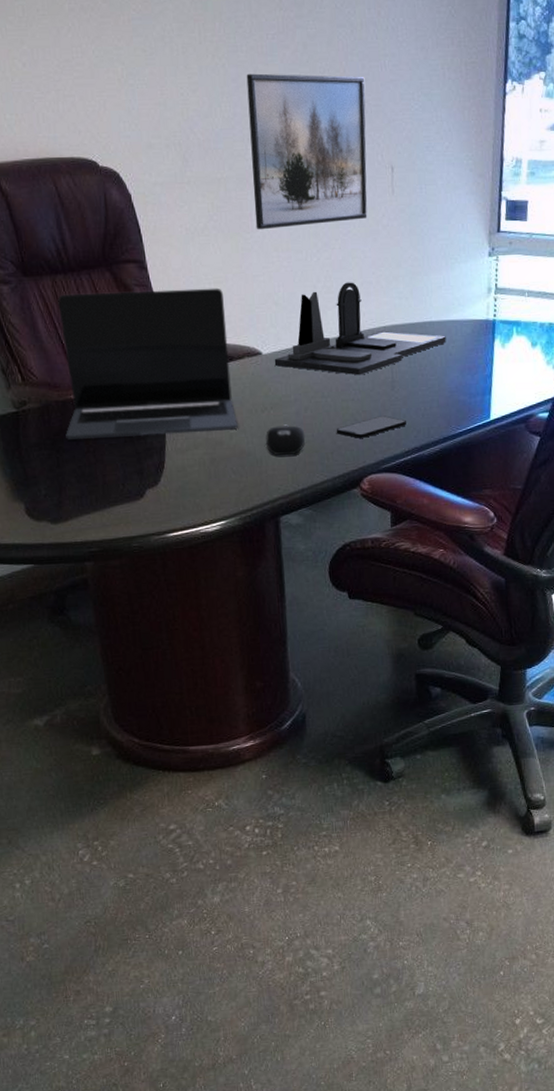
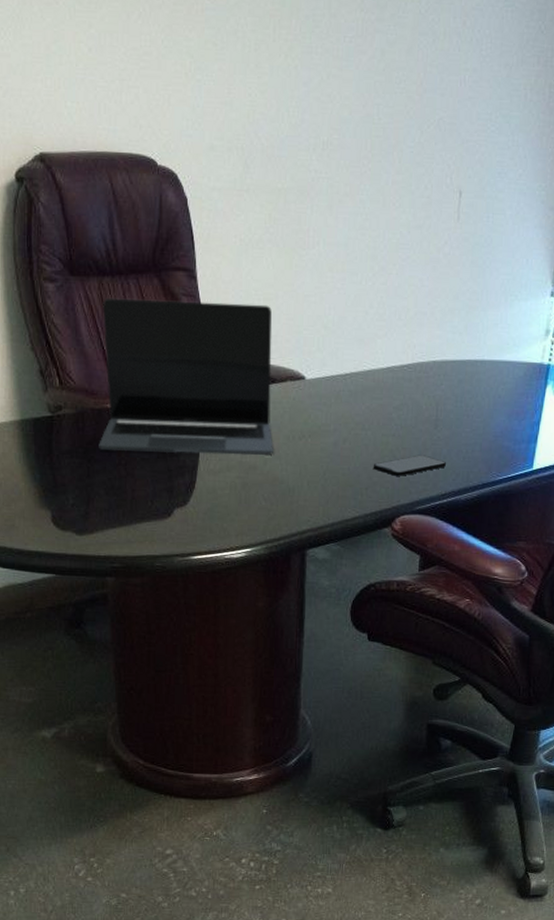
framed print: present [246,73,367,230] -> none [312,78,442,248]
computer mouse: present [265,424,306,456] -> none [299,455,341,487]
desk organizer: present [274,282,446,376] -> none [317,311,497,410]

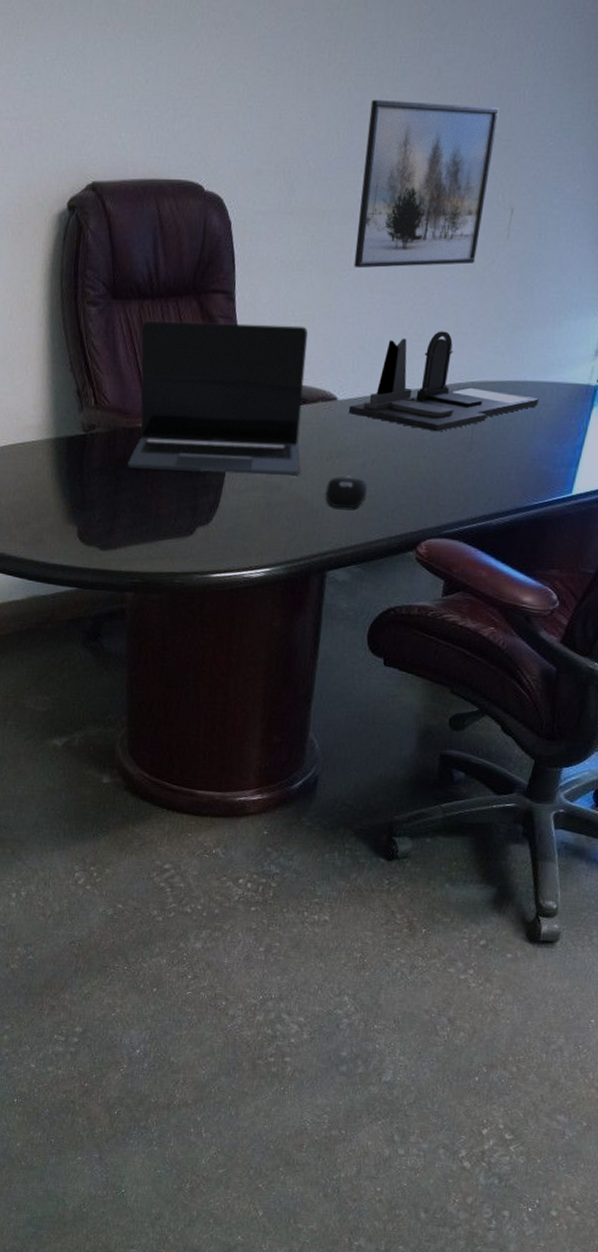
computer mouse: none [299,455,341,487] -> present [324,476,368,509]
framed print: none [312,78,442,248] -> present [353,99,500,269]
desk organizer: none [317,311,497,410] -> present [348,331,539,432]
smartphone: present [373,455,446,476] -> none [401,477,478,499]

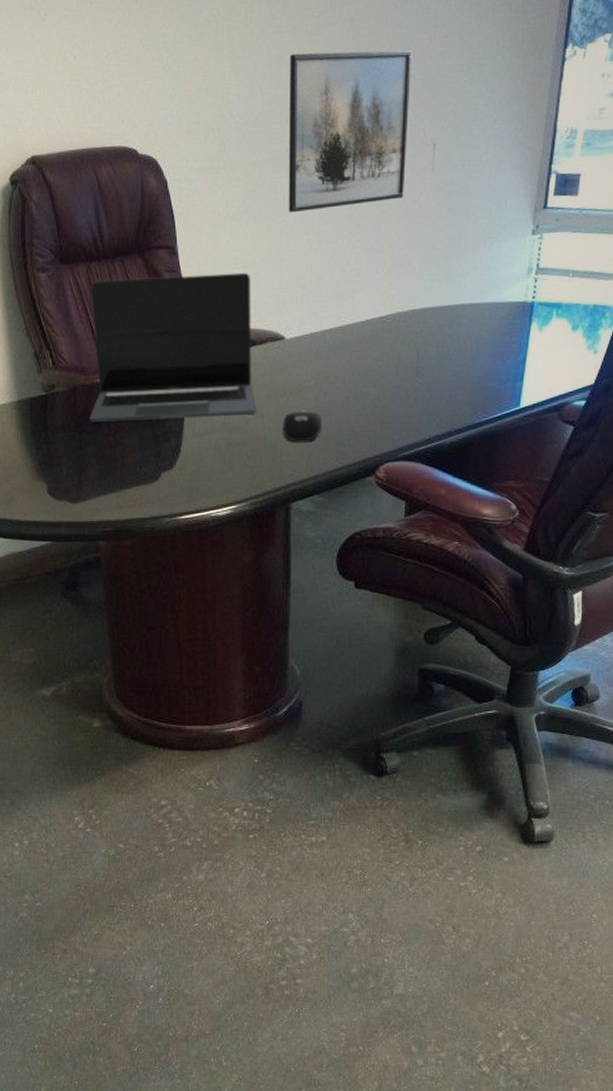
desk organizer: present [348,331,539,432] -> none [297,264,479,361]

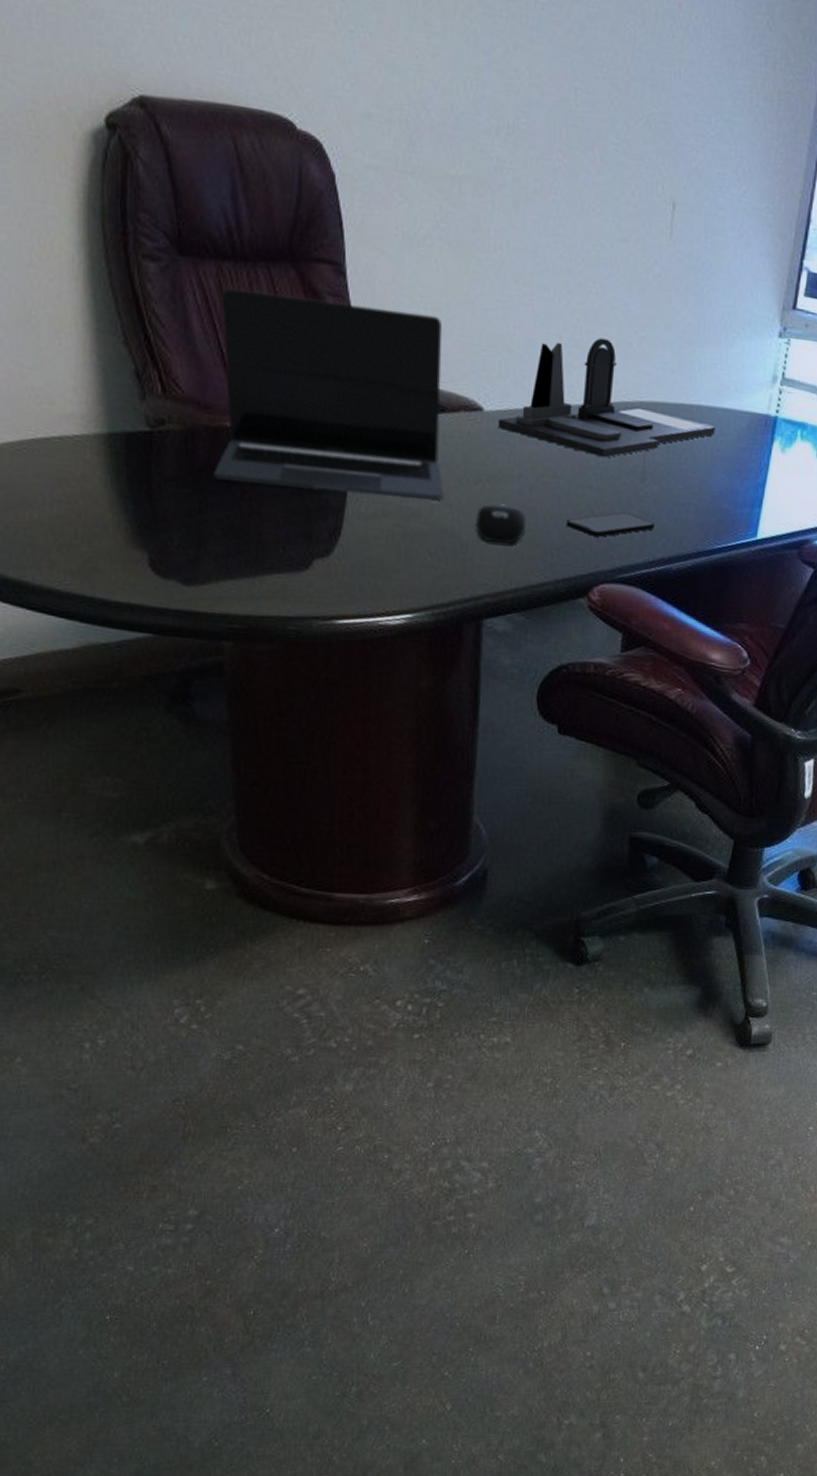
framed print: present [288,49,412,213] -> none [493,48,653,262]
desk organizer: none [297,264,479,361] -> present [497,337,715,458]
smartphone: none [354,402,429,425] -> present [566,512,654,537]

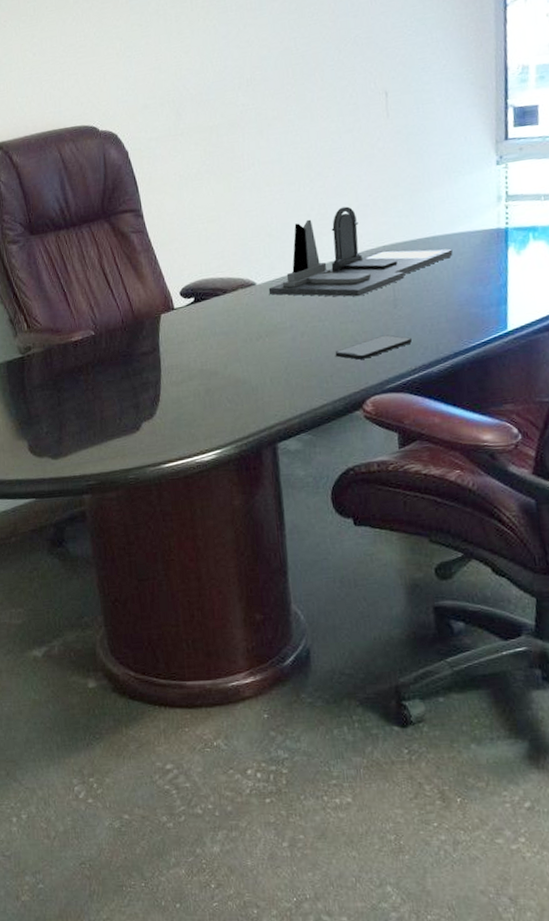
laptop: present [214,288,442,501] -> none [61,226,233,379]
computer mouse: present [474,504,527,545] -> none [261,350,303,382]

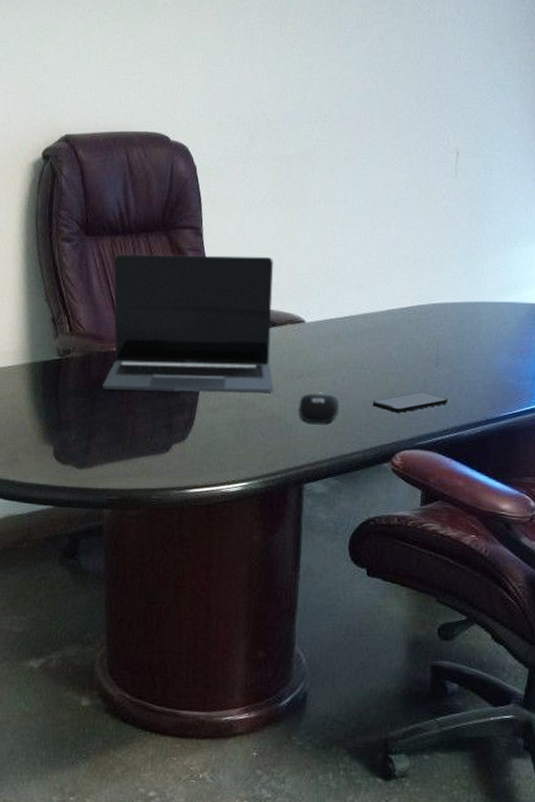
laptop: none [61,226,233,379] -> present [102,254,274,394]
computer mouse: none [261,350,303,382] -> present [298,392,340,424]
desk organizer: present [268,206,453,297] -> none [316,258,499,350]

